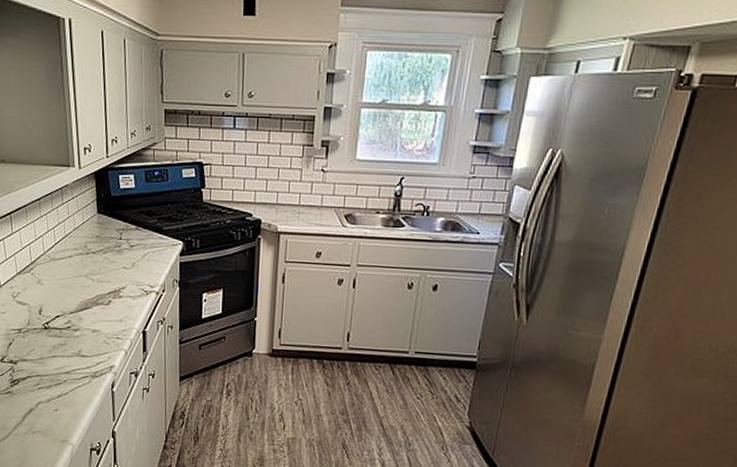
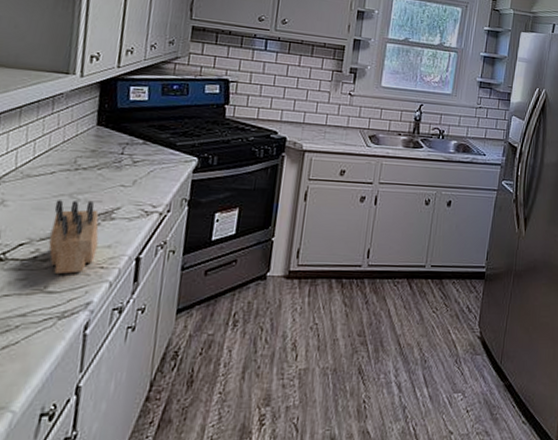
knife block: none [76,280,112,342] -> present [48,200,99,275]

